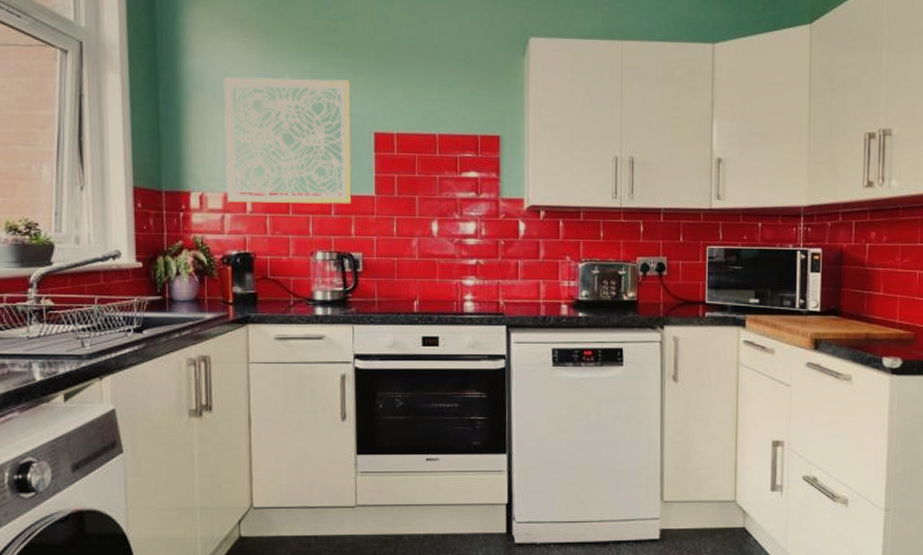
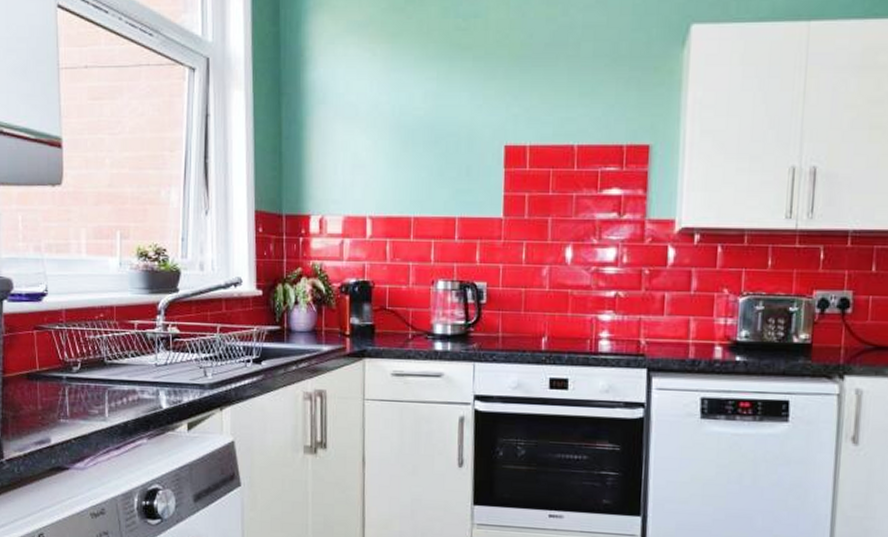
wall art: present [224,76,352,204] -> none [346,85,480,228]

